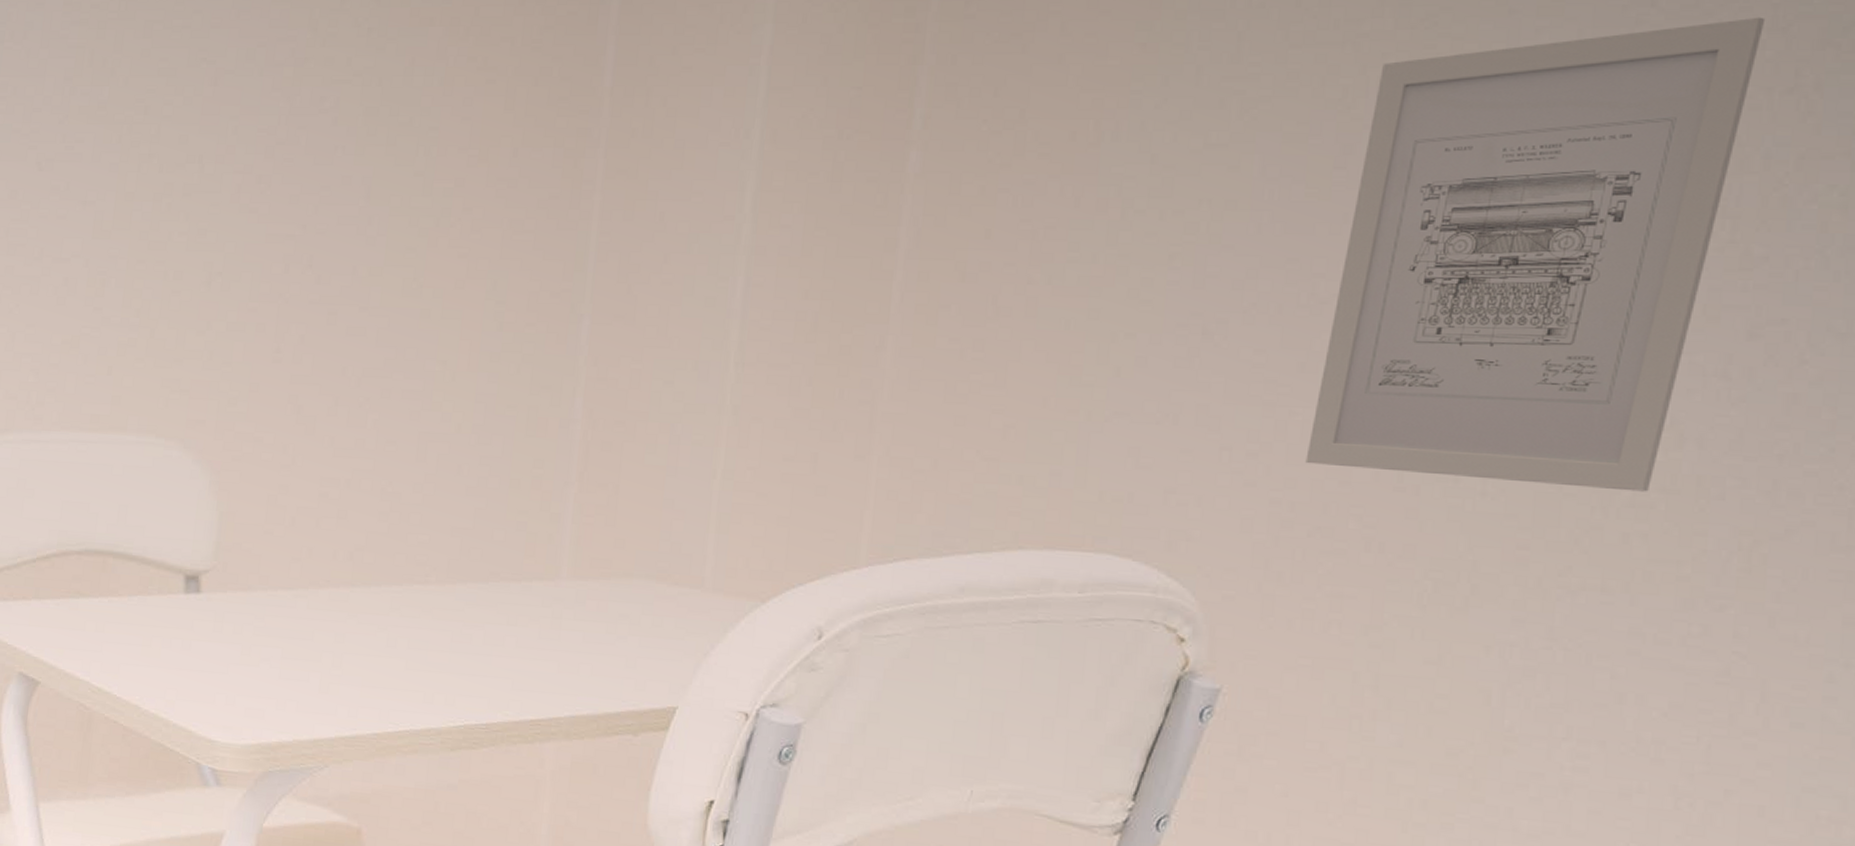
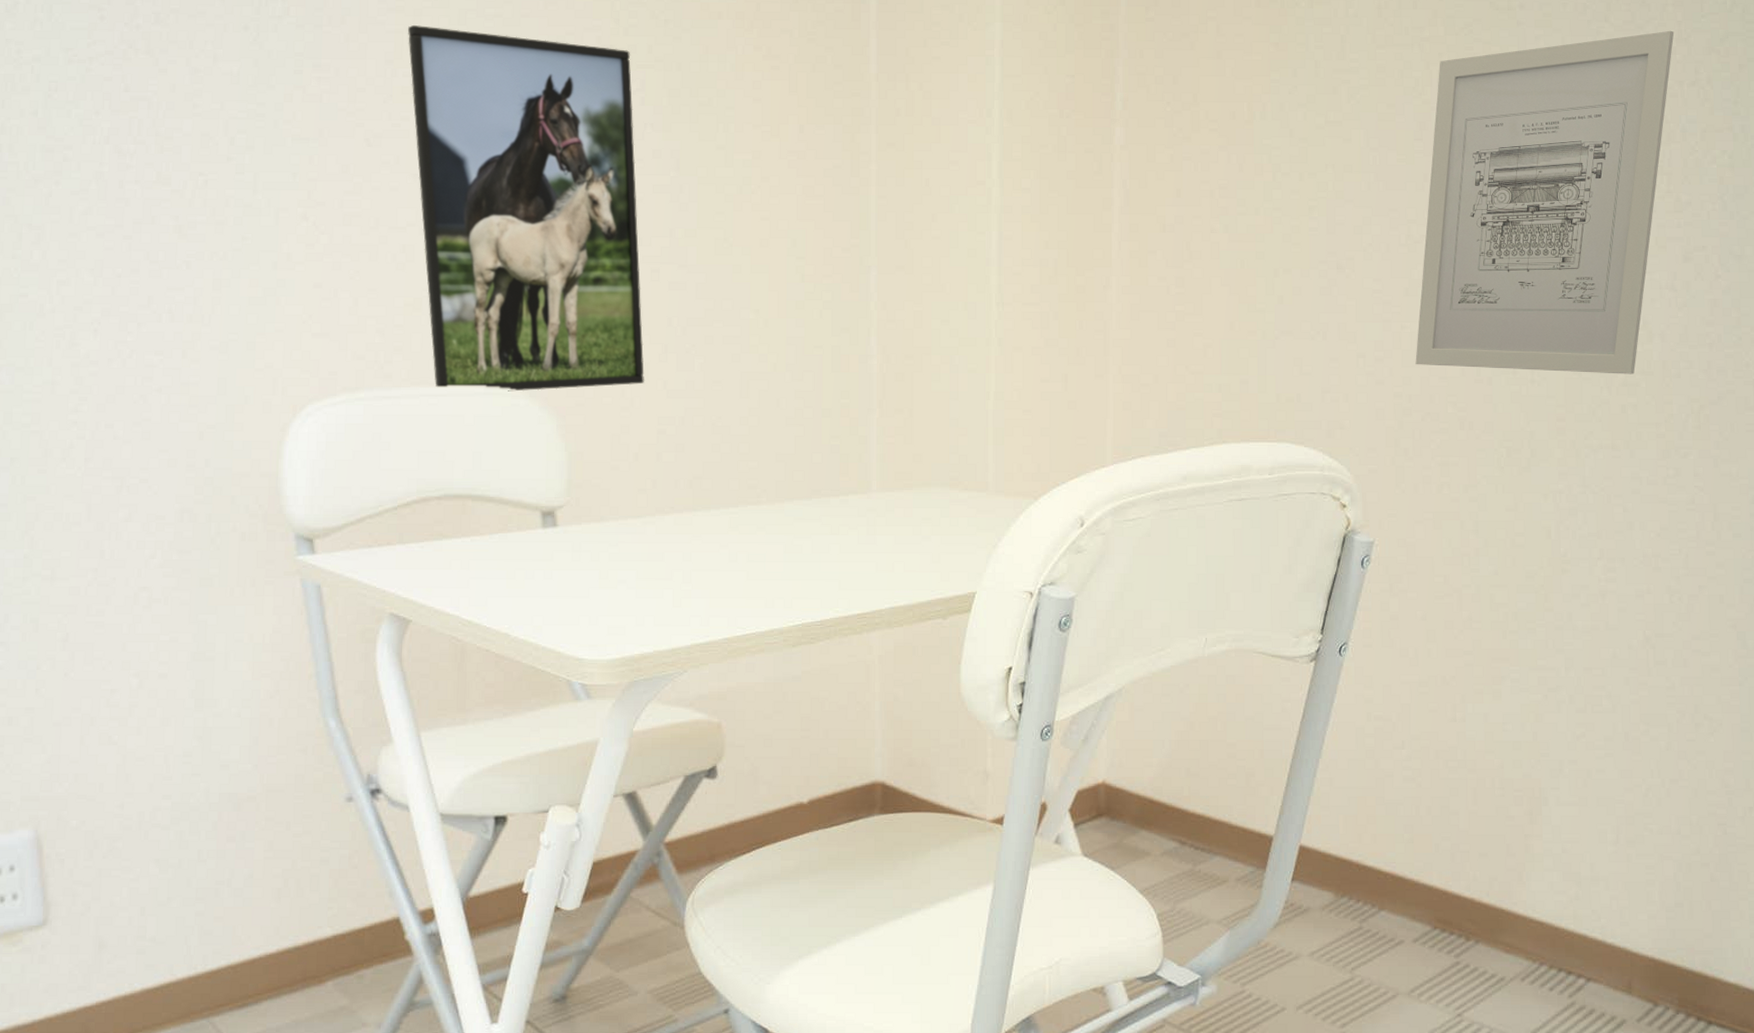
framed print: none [85,39,326,442] -> present [408,25,644,392]

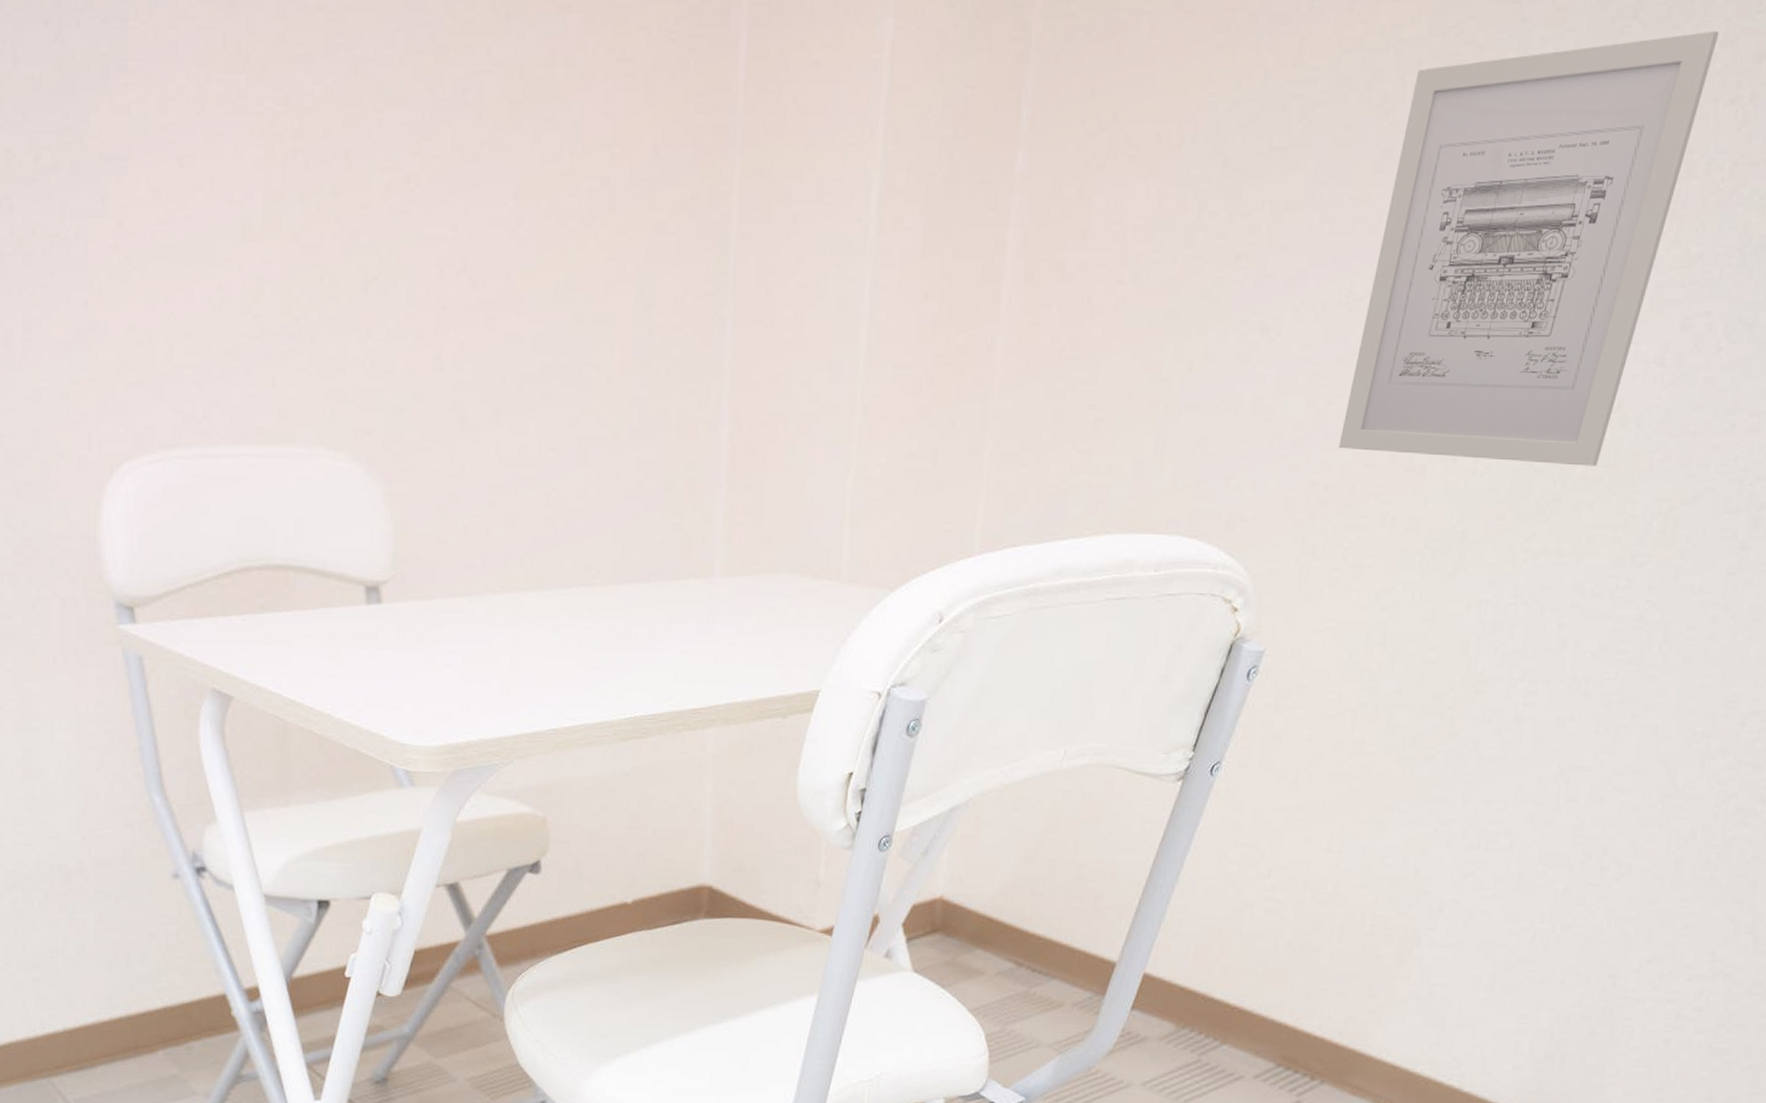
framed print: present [408,25,644,392] -> none [222,20,475,453]

